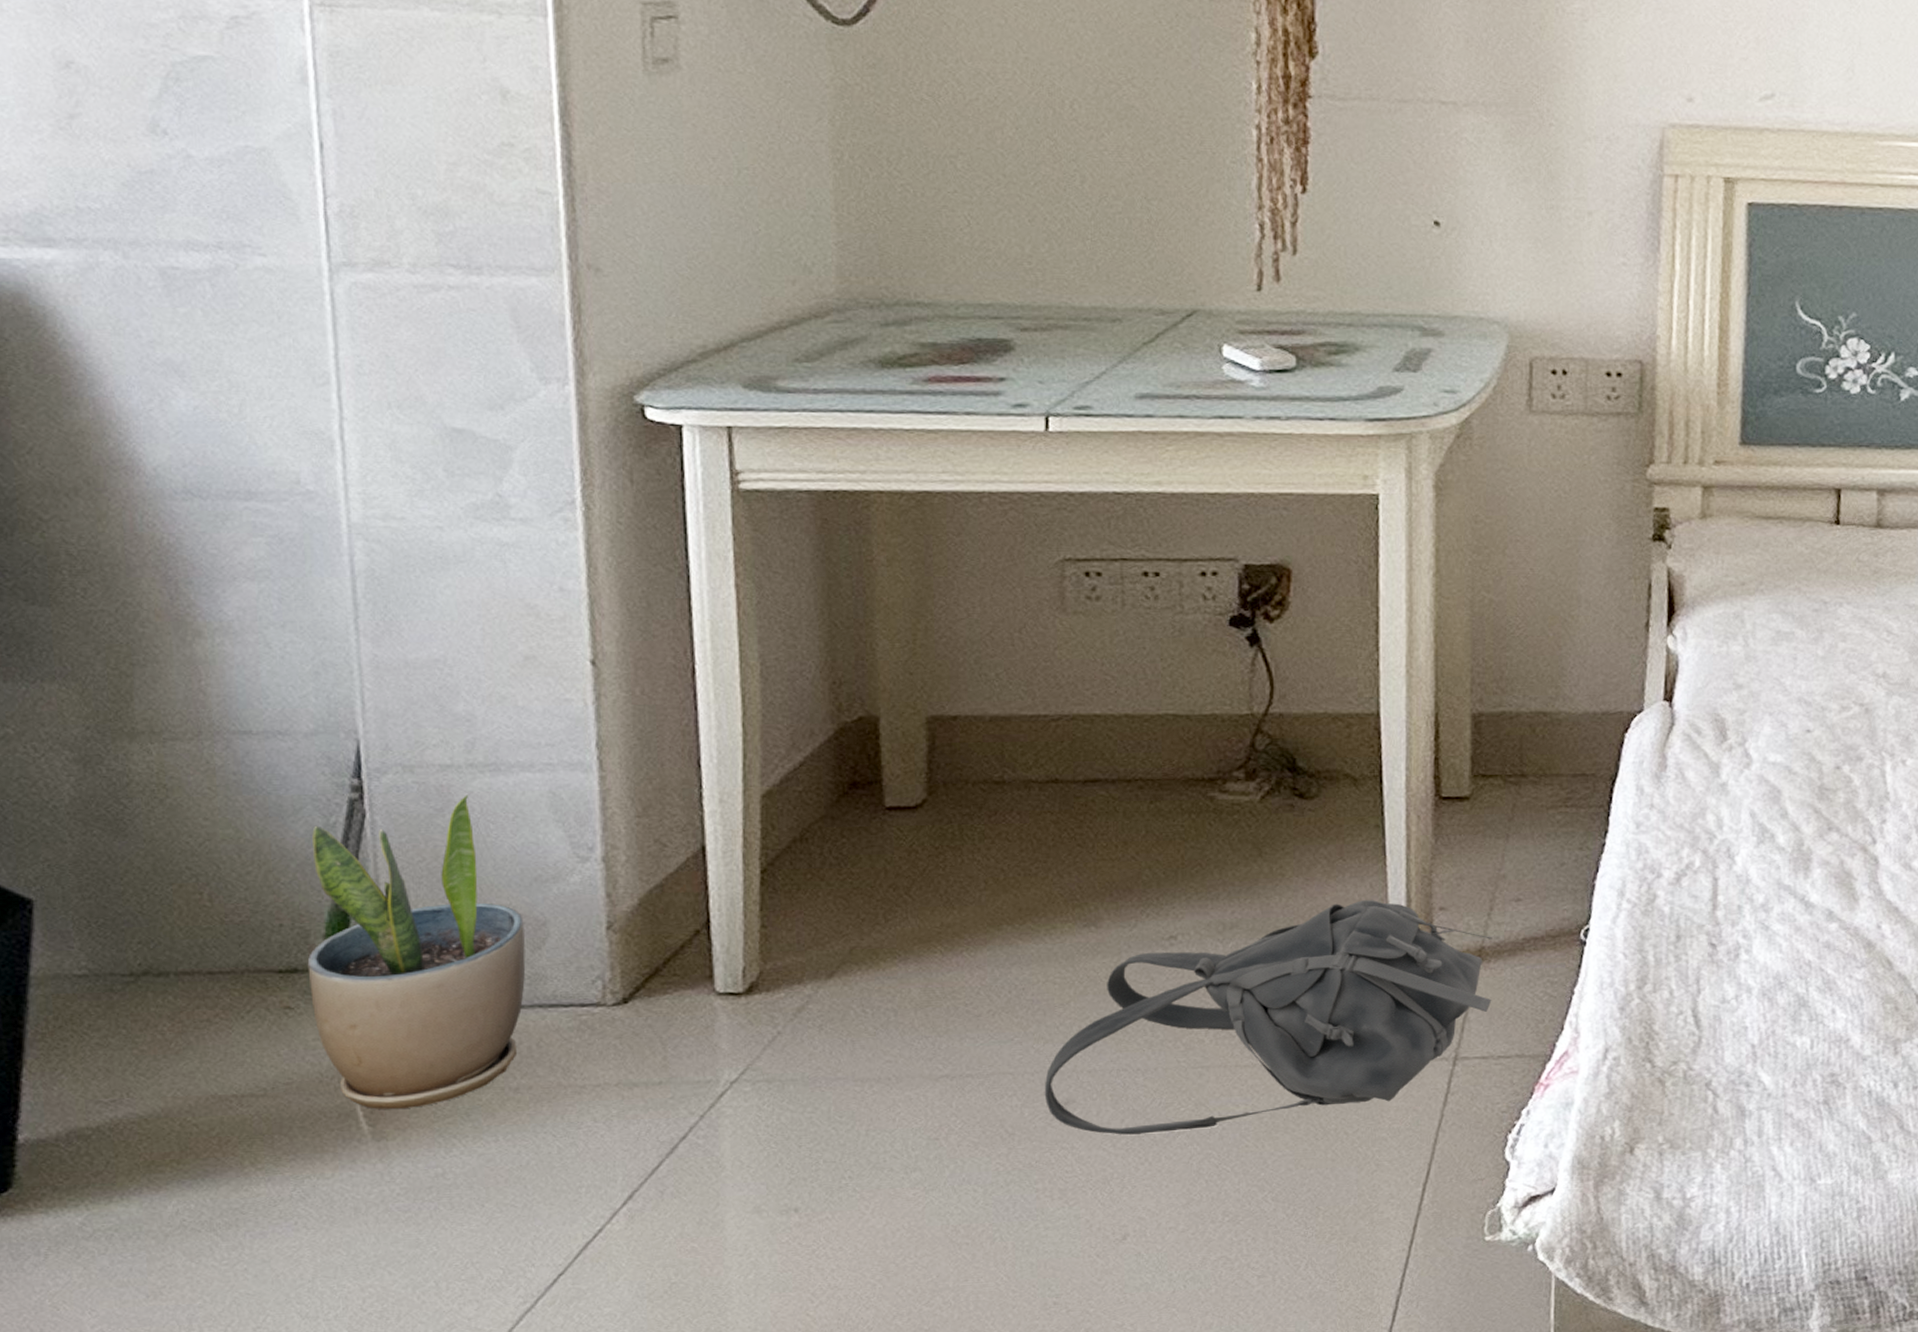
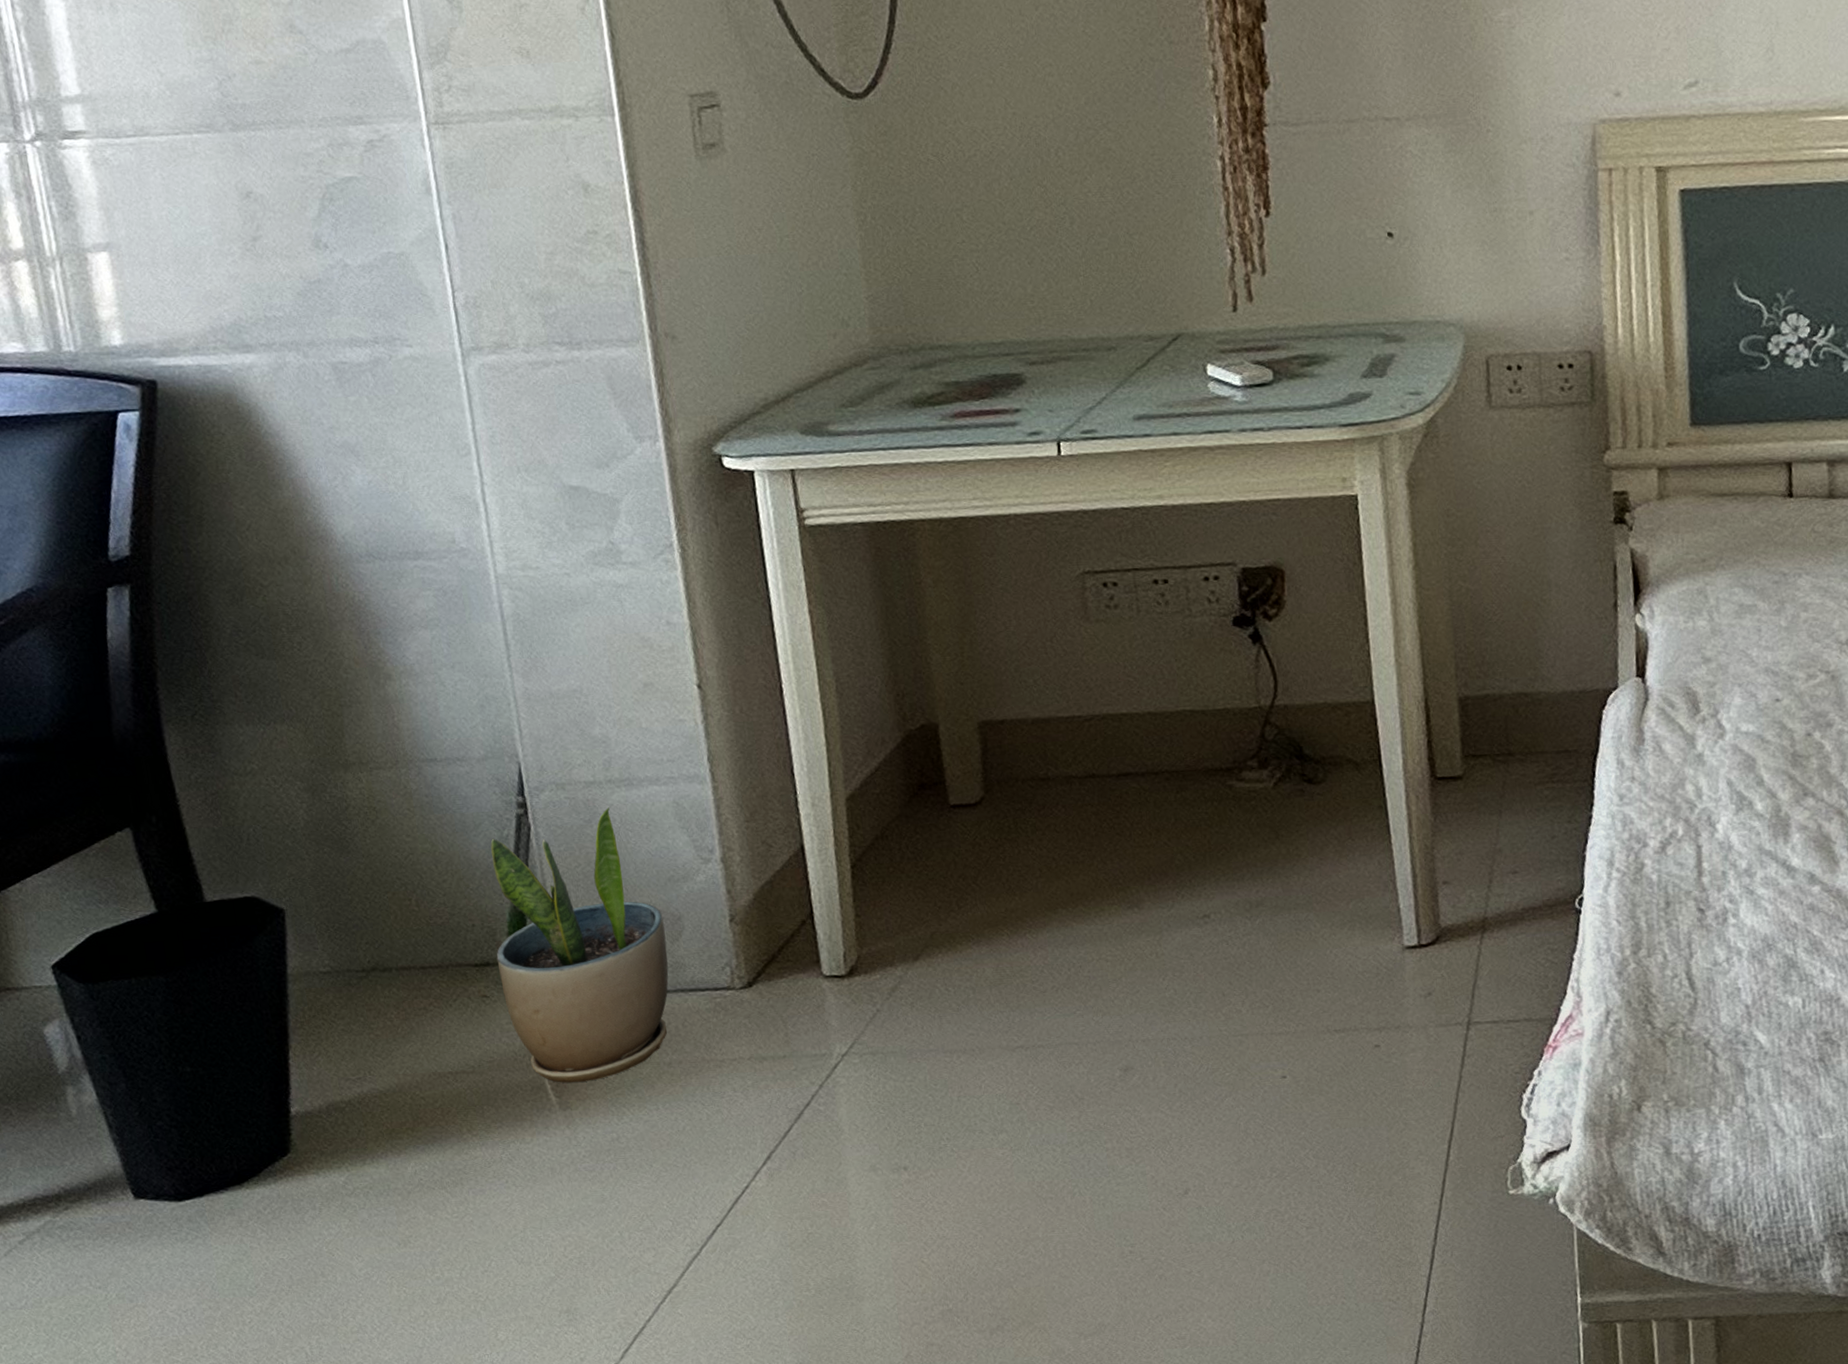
backpack: present [1044,899,1493,1135] -> none [1105,875,1498,1099]

